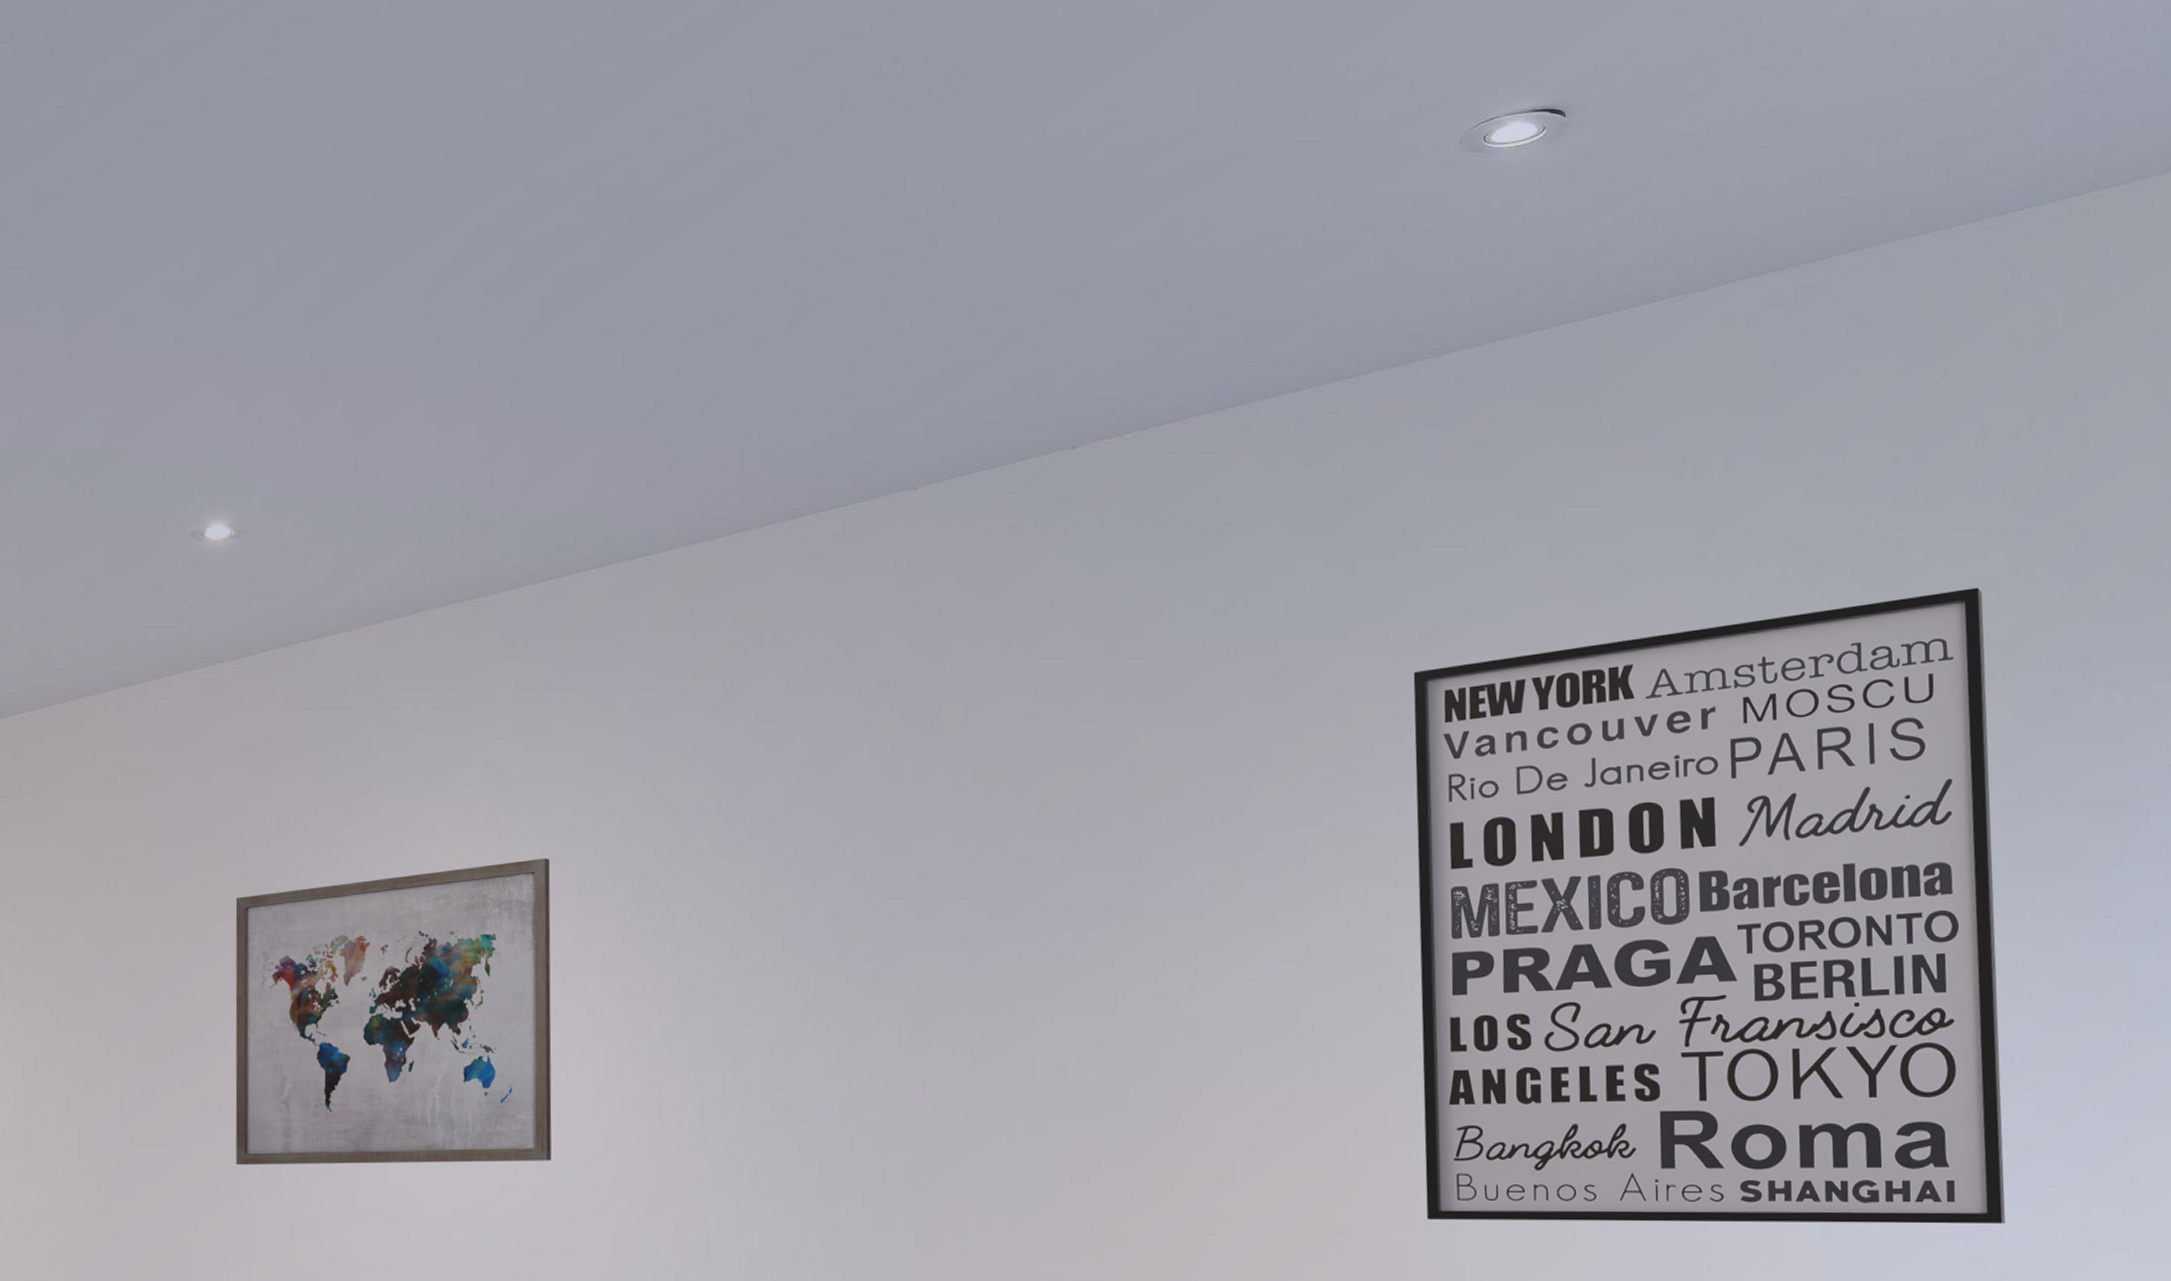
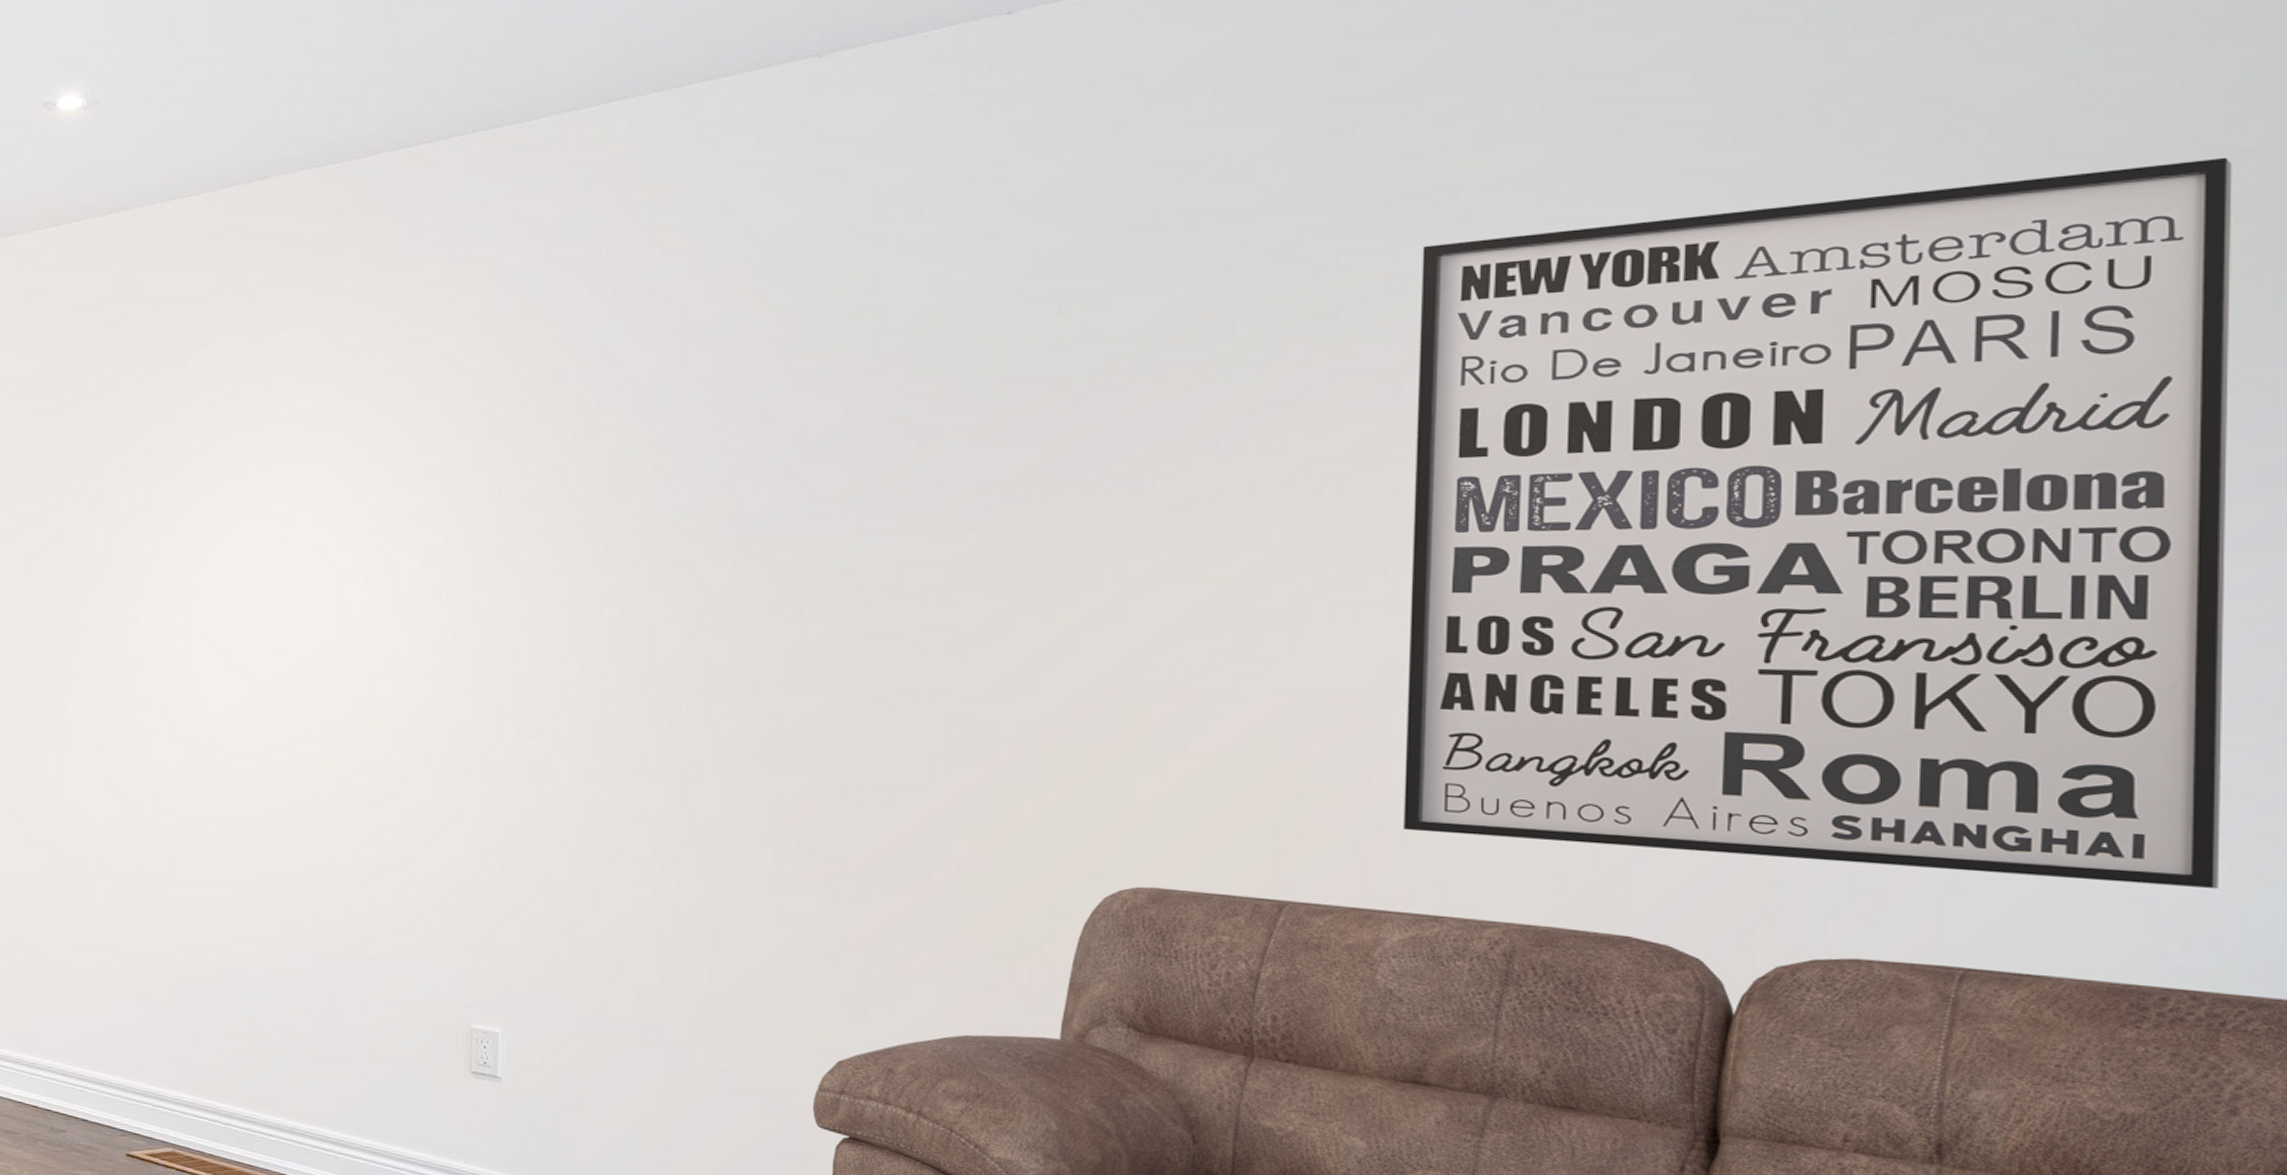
wall art: present [235,858,552,1166] -> none [54,414,393,705]

